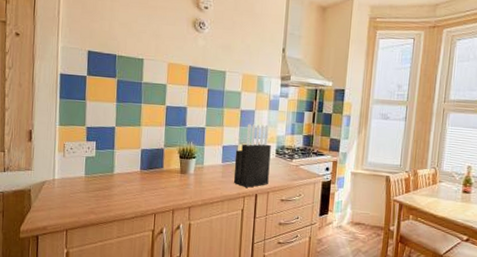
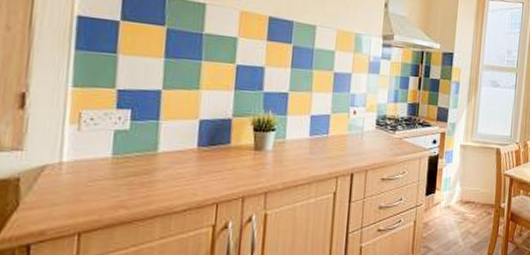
knife block: present [234,124,271,188] -> none [324,89,371,166]

